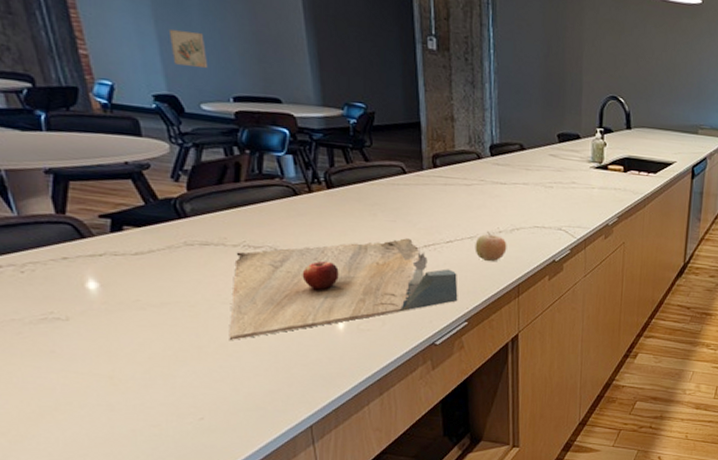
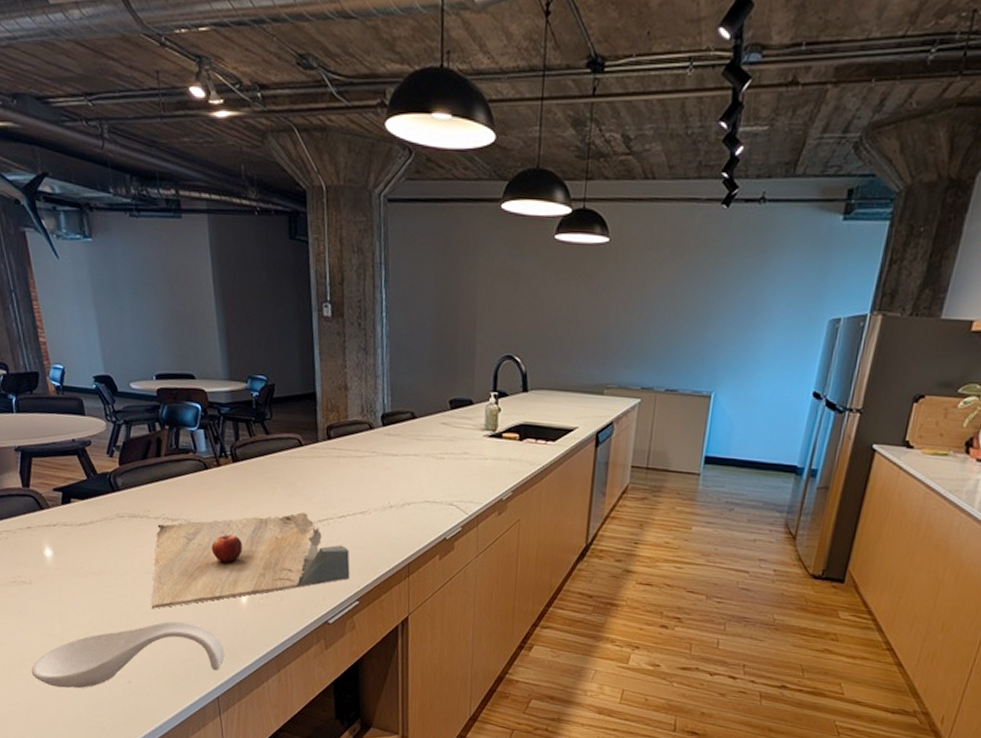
spoon rest: none [69,352,319,432] -> present [31,621,225,689]
wall art: present [168,30,209,68] -> none [105,314,136,348]
fruit: present [475,230,507,262] -> none [366,505,398,539]

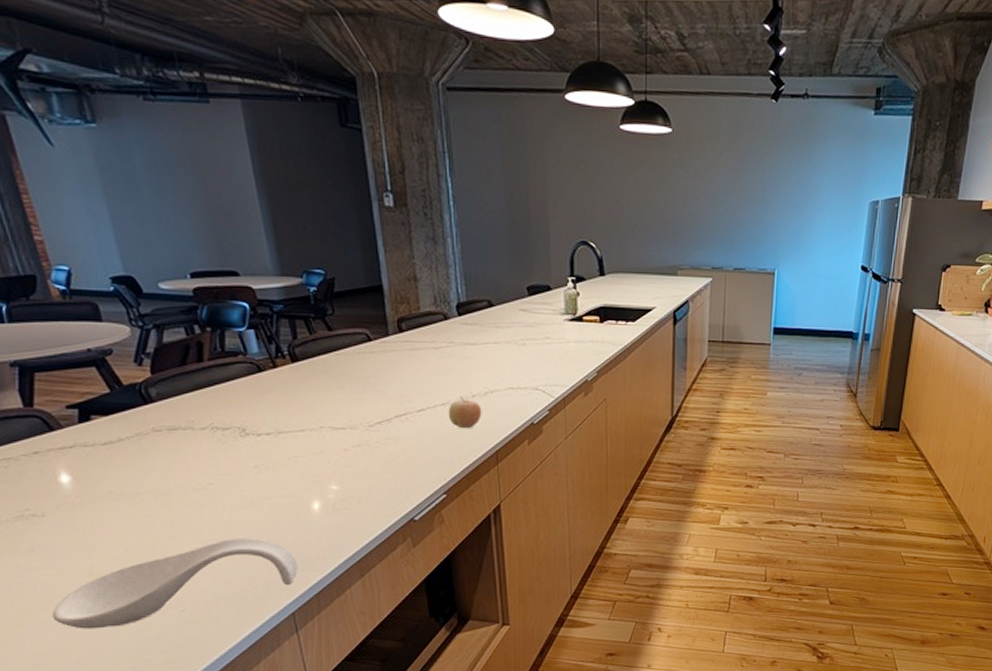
cutting board: present [151,512,350,609] -> none [203,409,434,527]
fruit: none [366,505,398,539] -> present [448,395,482,429]

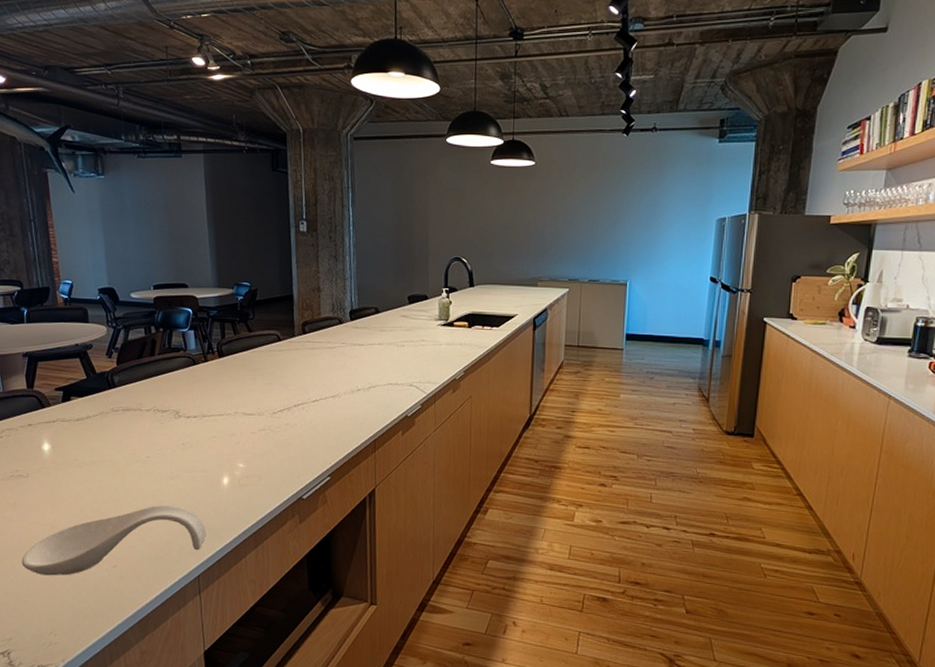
fruit: present [448,395,482,429] -> none [337,389,365,419]

